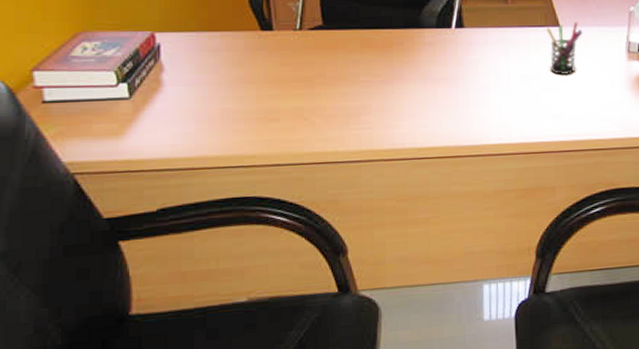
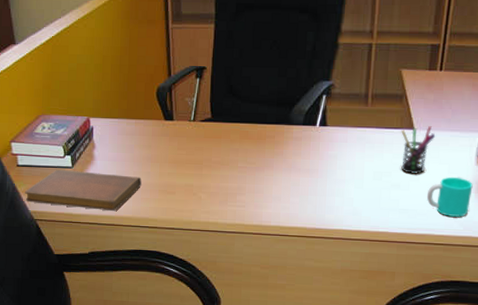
notebook: none [54,102,232,152] -> present [24,169,142,212]
cup: none [580,74,627,118] -> present [426,176,473,217]

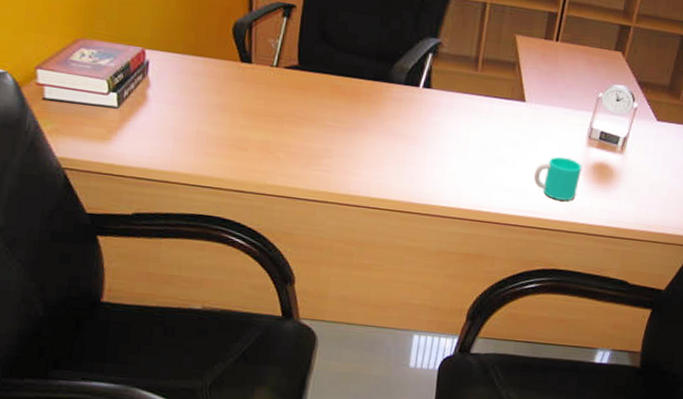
notebook: present [24,169,142,212] -> none [50,108,207,166]
pen holder: present [401,126,436,175] -> none [509,100,547,152]

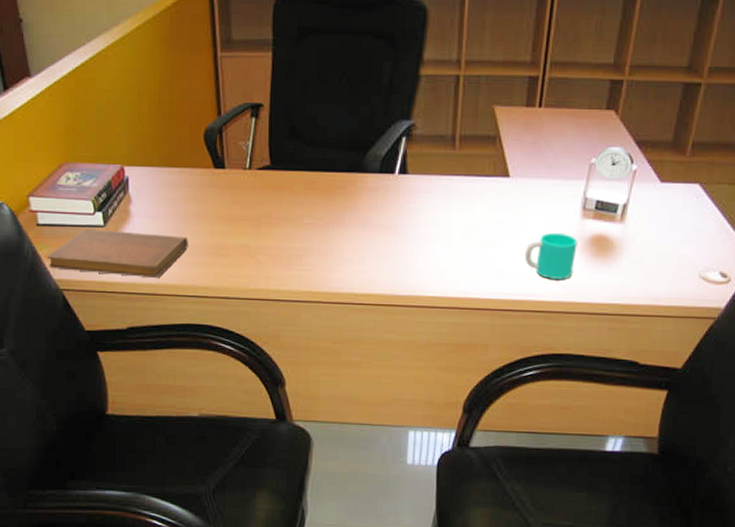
notebook: none [50,108,207,166] -> present [47,229,188,279]

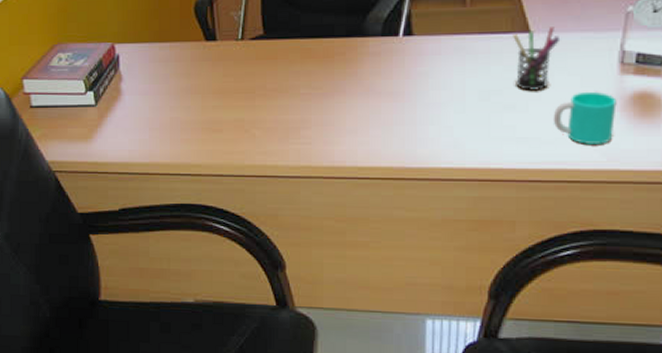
notebook: present [47,229,188,279] -> none [40,108,180,158]
pen holder: none [494,173,535,231] -> present [513,27,561,92]

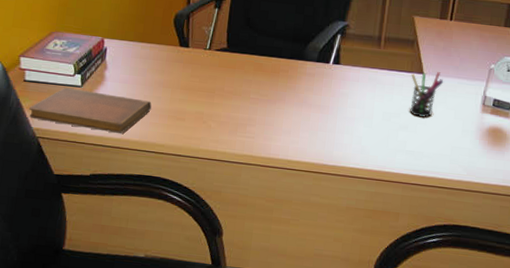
notebook: none [40,108,180,158] -> present [28,87,152,134]
cup: present [553,91,617,144] -> none [433,122,478,162]

